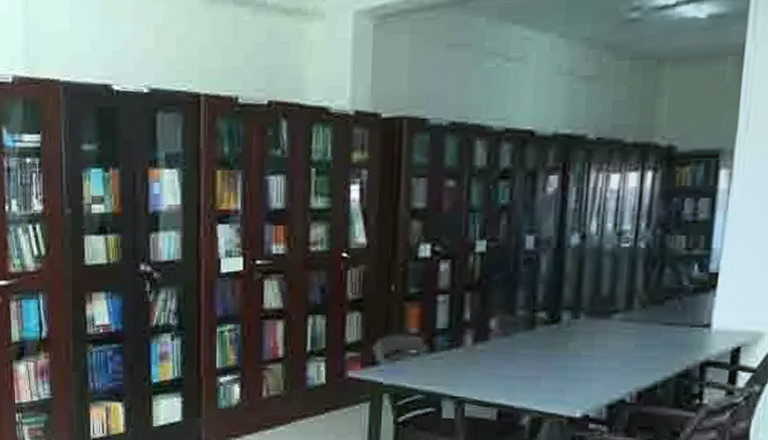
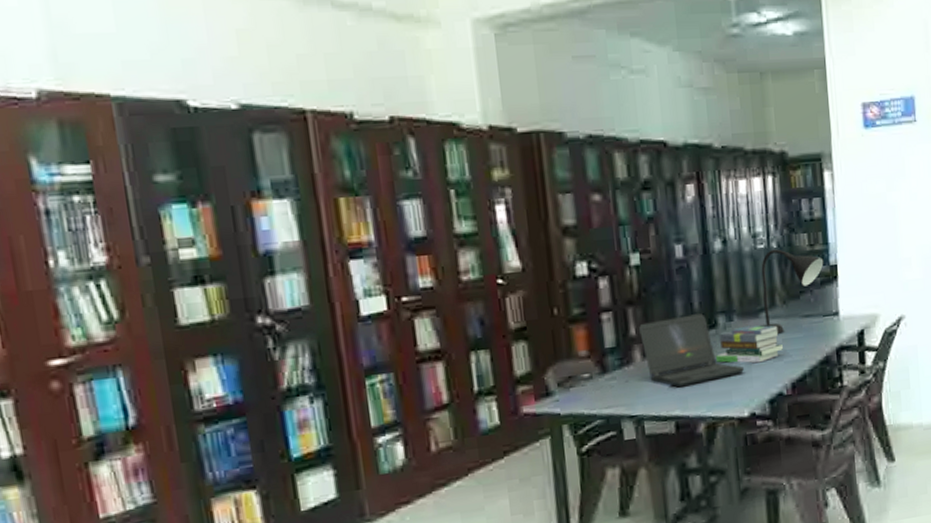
laptop computer: none [474,307,583,377] -> present [639,313,744,388]
books: none [553,325,634,365] -> present [716,325,783,364]
desk lamp: none [607,249,702,340] -> present [758,249,824,335]

